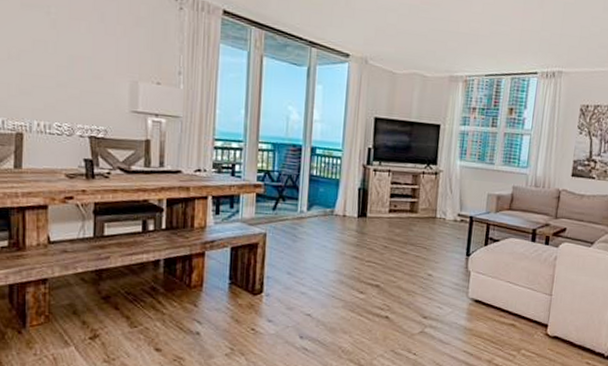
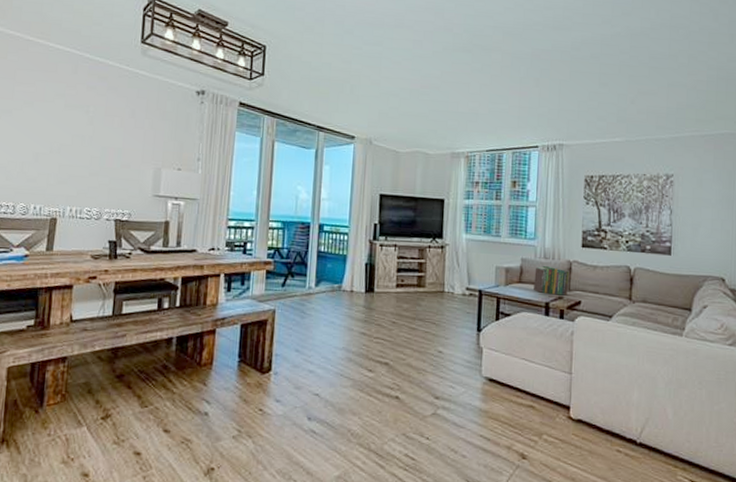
books: none [522,194,558,223] -> present [534,266,570,296]

